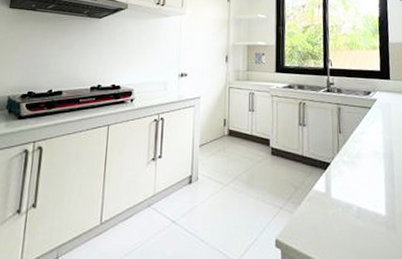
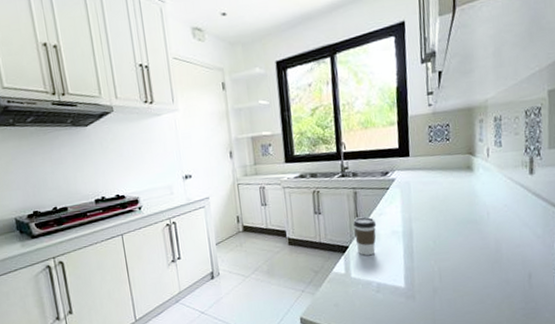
coffee cup: none [336,133,359,176] -> present [353,216,377,256]

